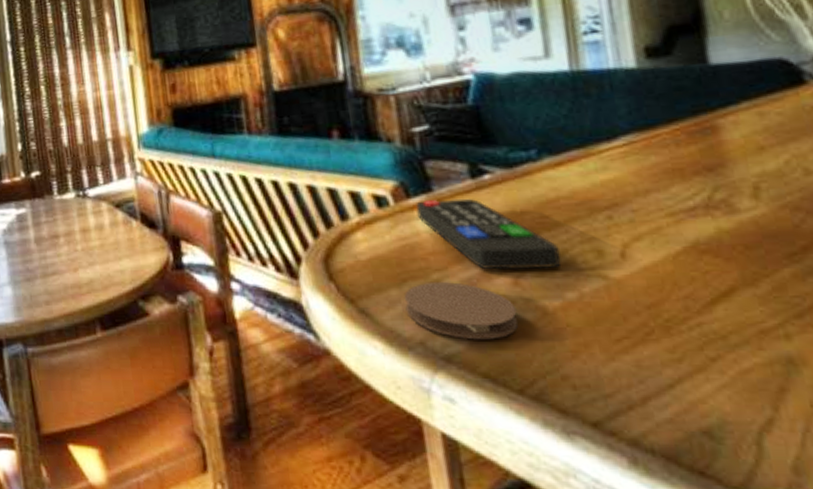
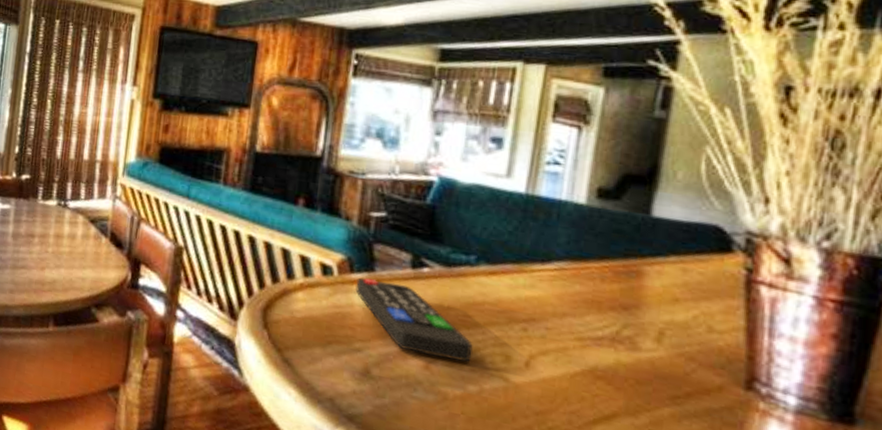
coaster: present [404,282,519,340] -> none [324,348,422,411]

